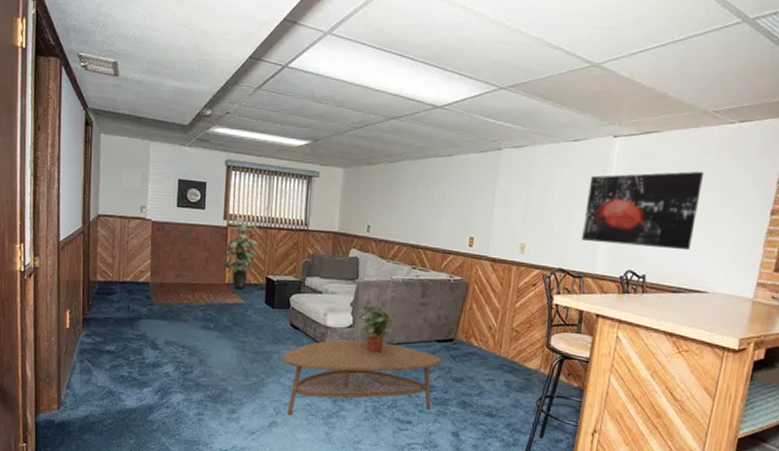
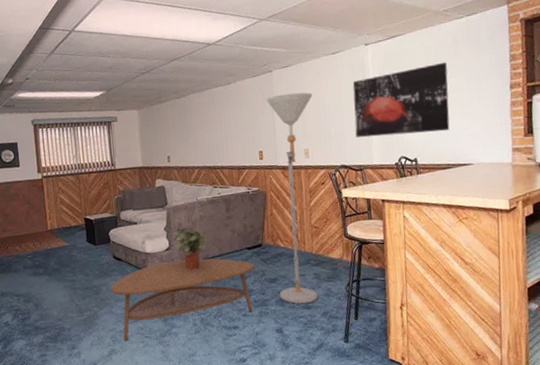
indoor plant: present [222,218,259,288] -> none [41,169,74,232]
floor lamp: none [462,177,542,412] -> present [266,92,318,304]

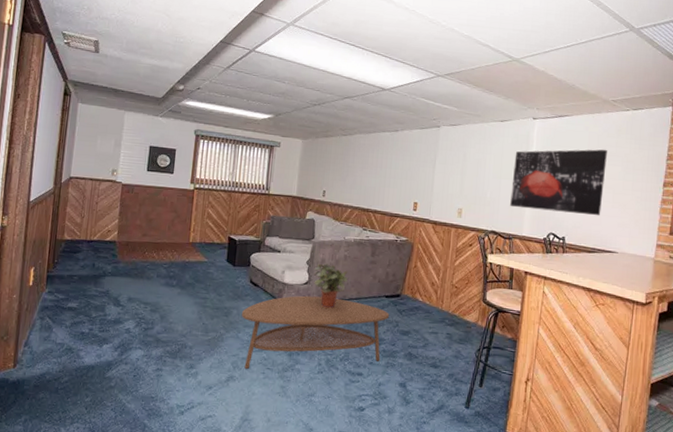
floor lamp: present [266,92,318,304] -> none [409,150,475,363]

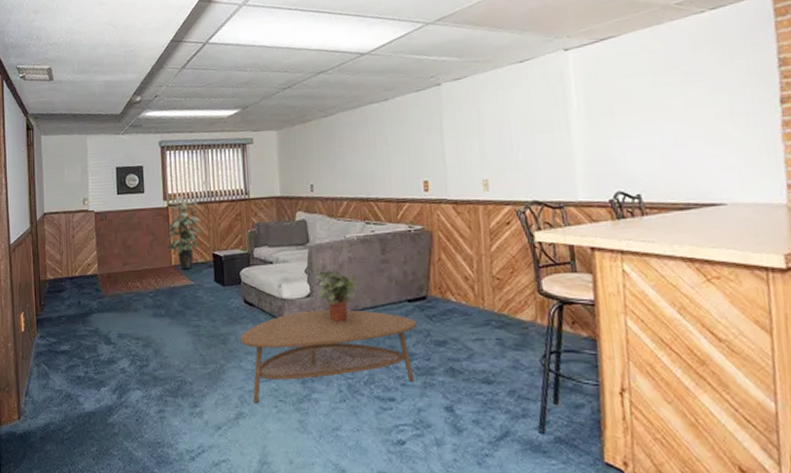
indoor plant: none [187,182,223,247] -> present [166,196,202,269]
wall art: present [510,149,607,216] -> none [547,69,689,167]

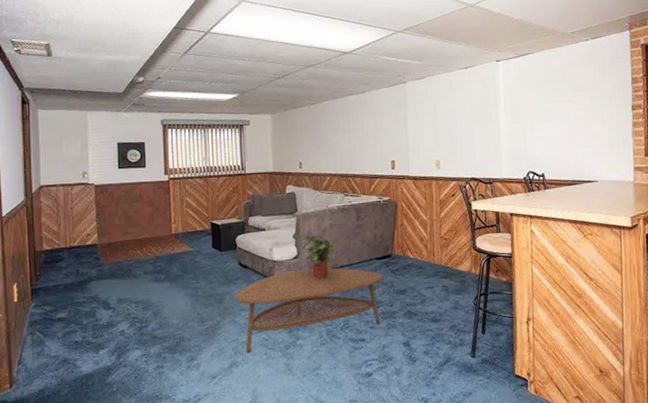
indoor plant: present [166,196,202,269] -> none [166,171,201,237]

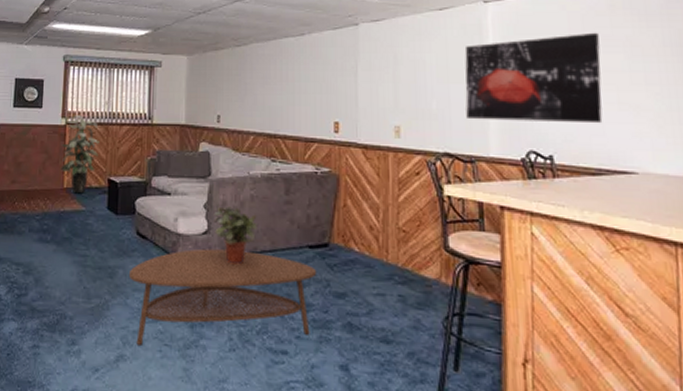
indoor plant: none [166,171,201,237] -> present [60,115,100,193]
wall art: none [484,81,576,152] -> present [464,32,603,124]

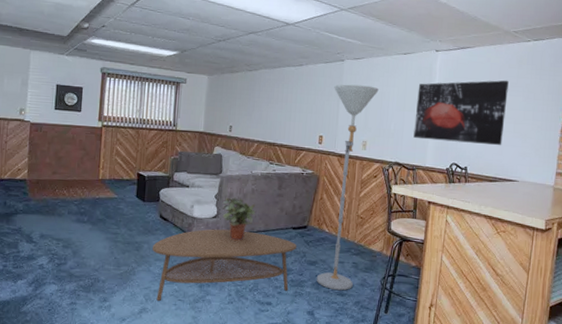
indoor plant: present [60,115,100,193] -> none [96,119,131,183]
floor lamp: none [347,54,410,336] -> present [316,84,379,291]

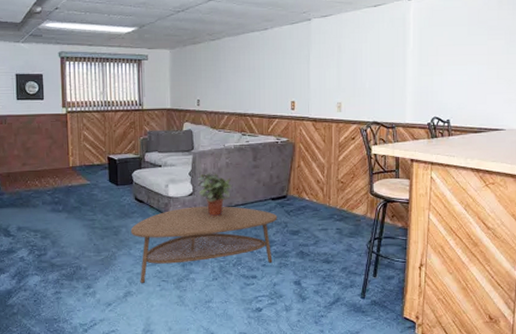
floor lamp: present [316,84,379,291] -> none [300,44,350,258]
wall art: present [413,80,509,146] -> none [390,23,489,95]

